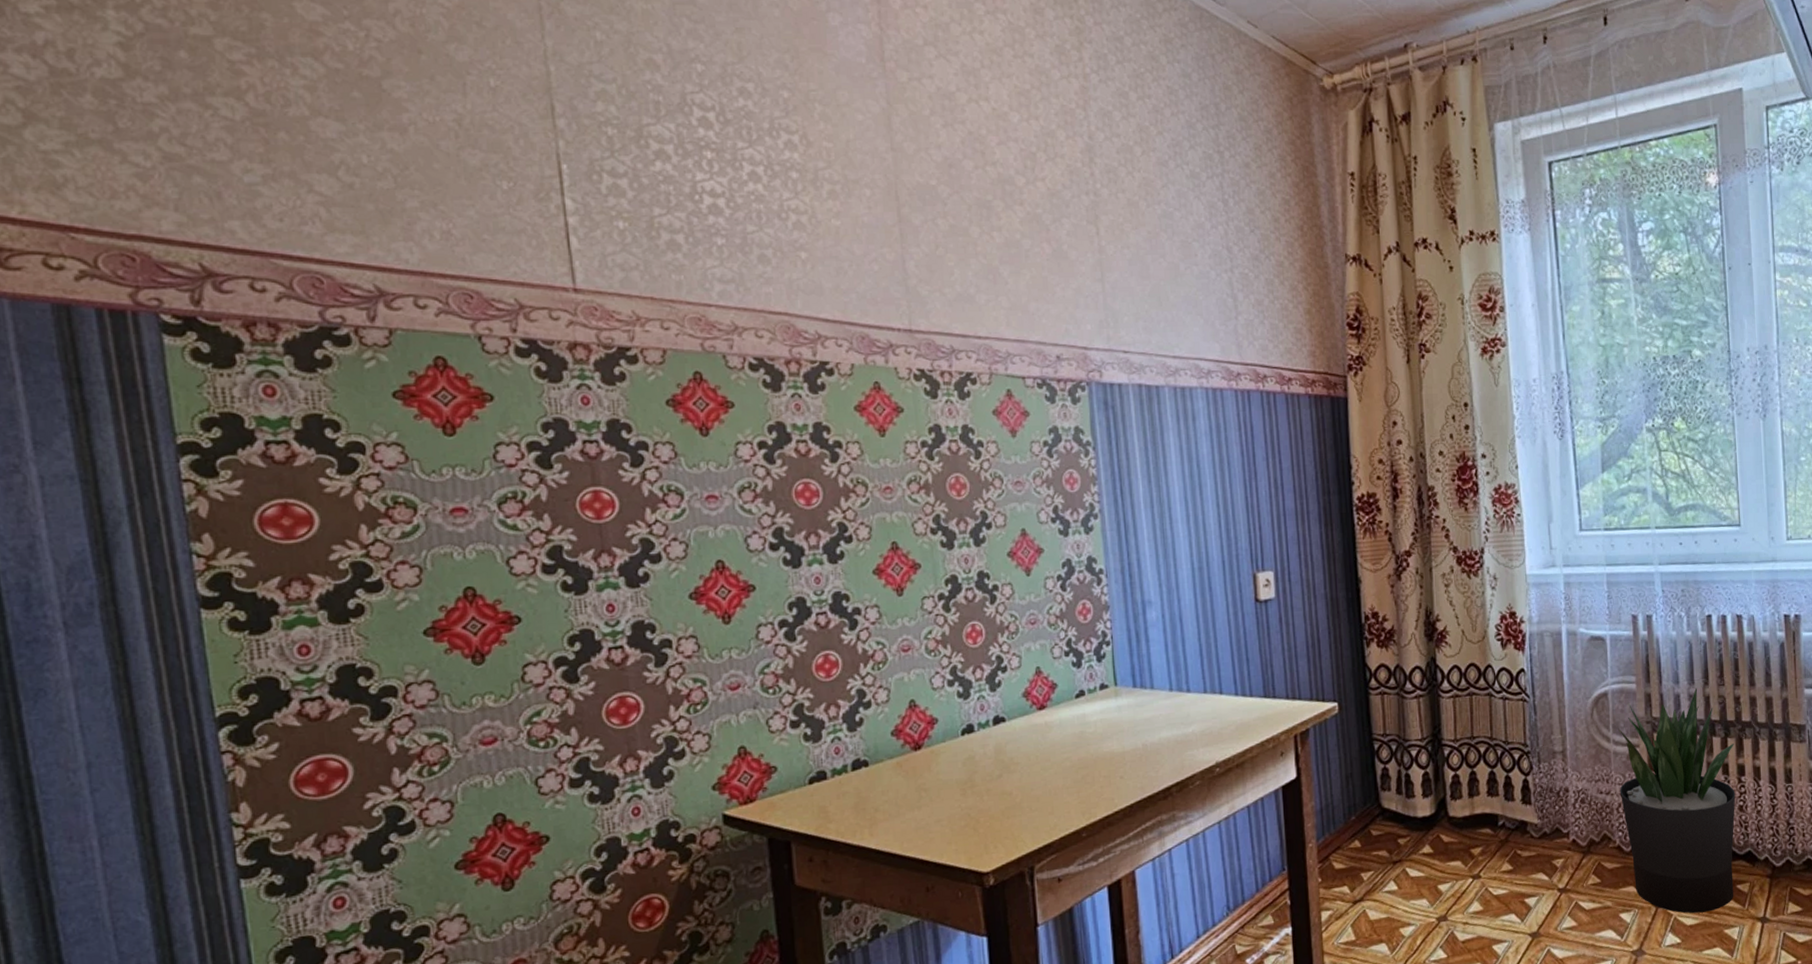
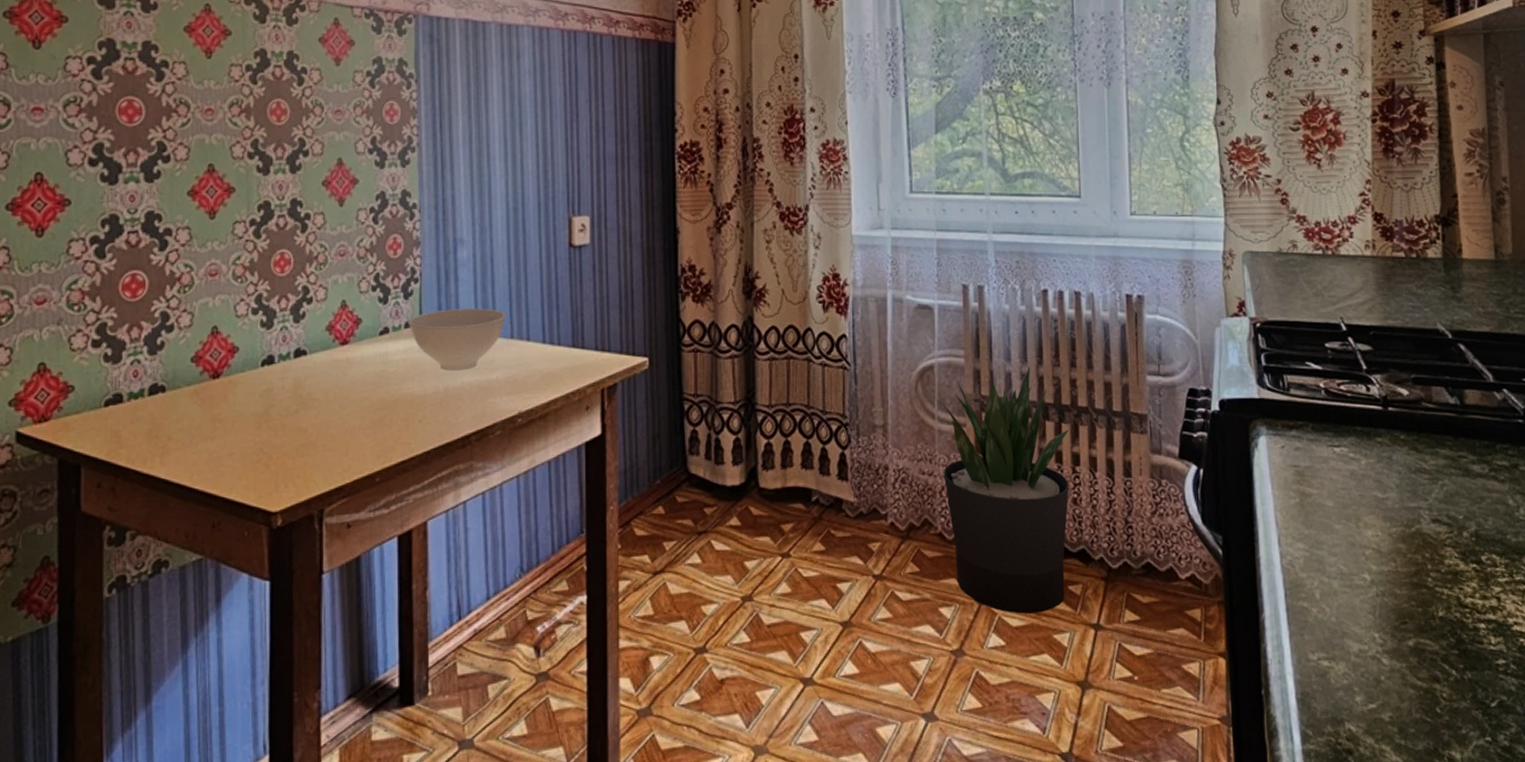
bowl: none [1102,666,1199,728] -> present [407,308,507,371]

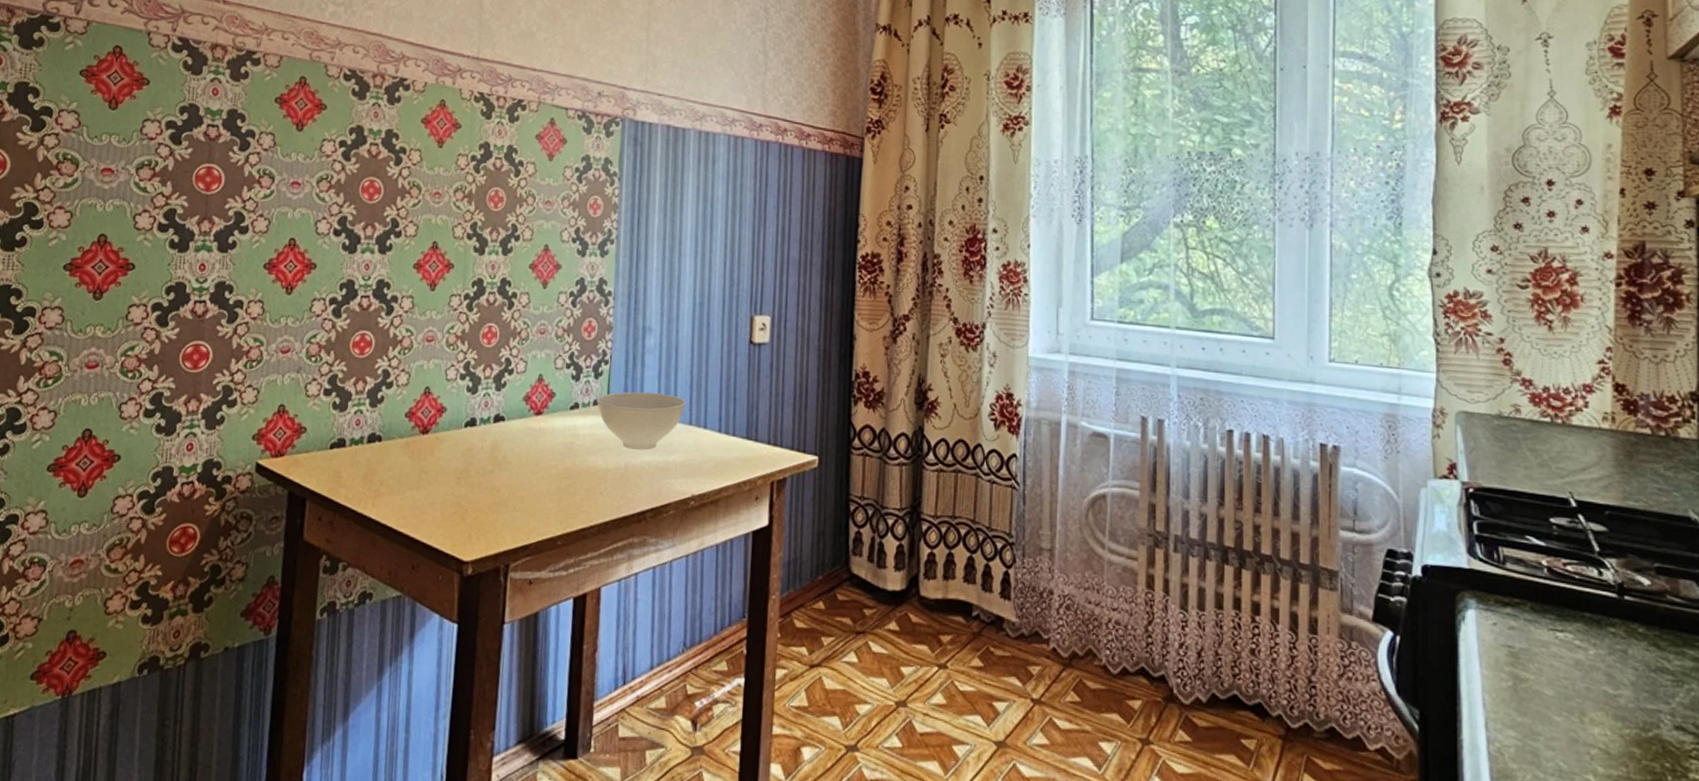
planter: present [943,367,1069,614] -> none [1111,507,1249,763]

